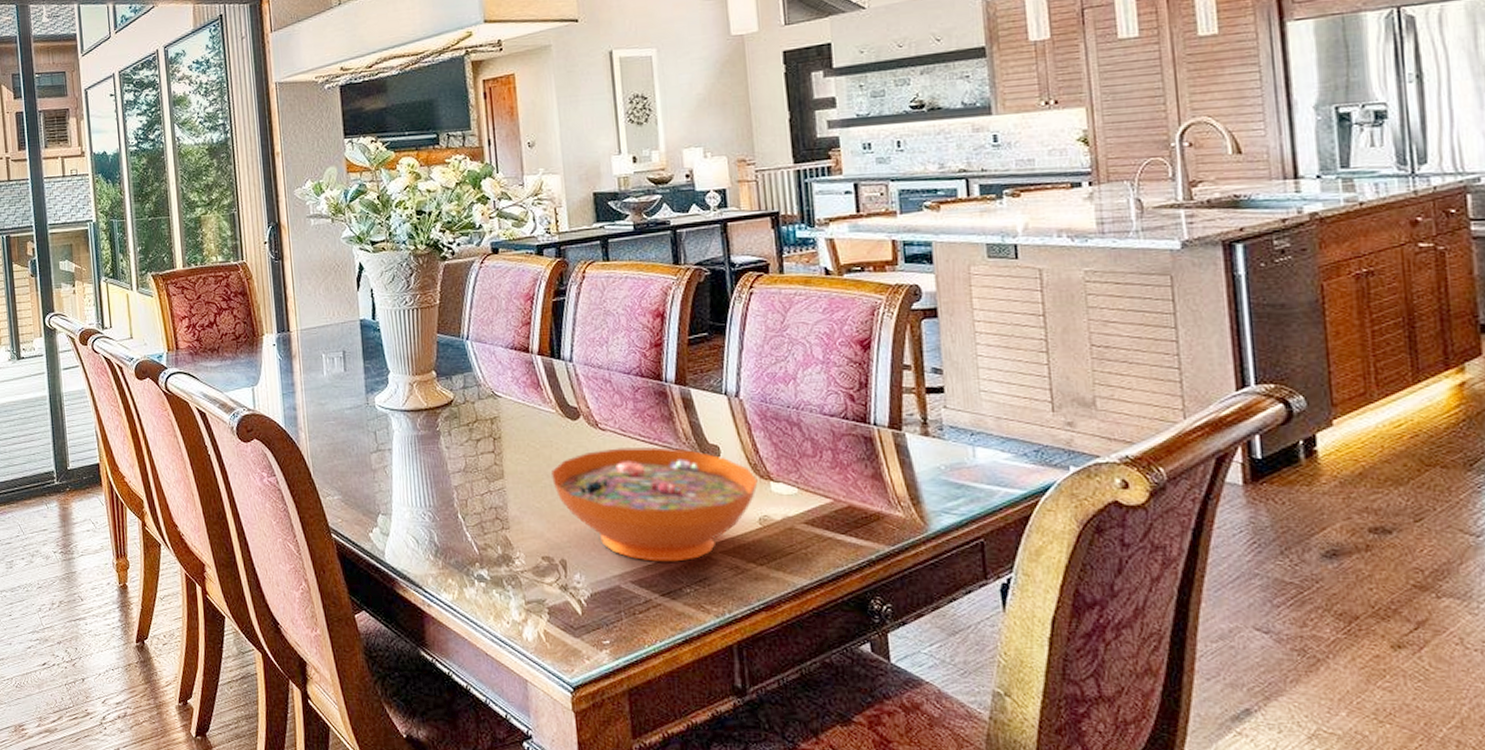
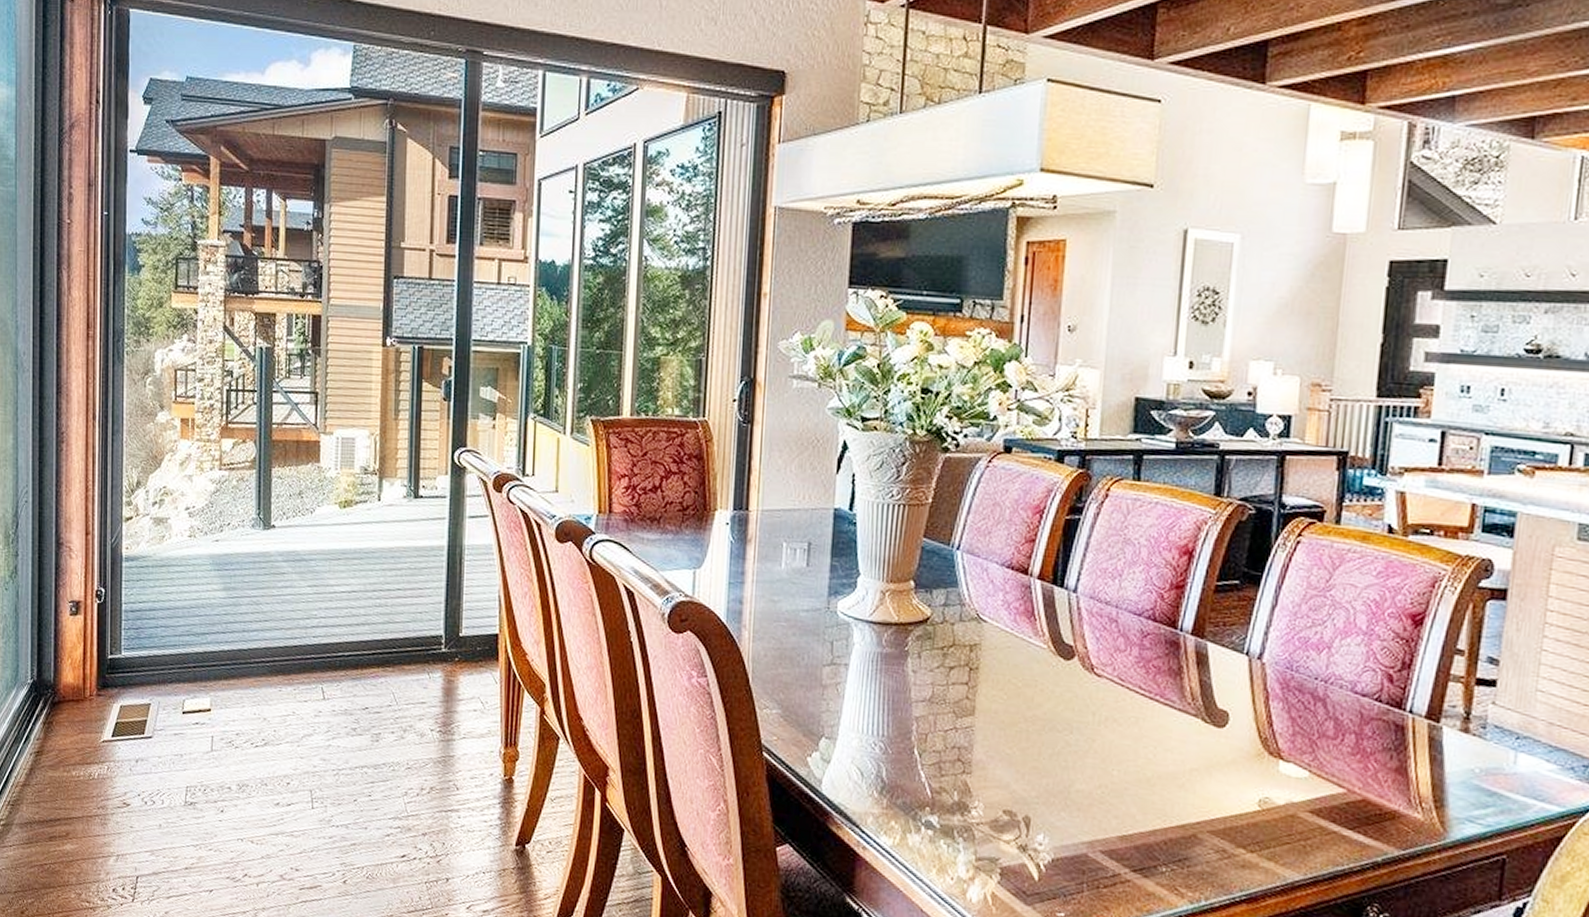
decorative bowl: present [550,447,758,562] -> none [1029,698,1266,836]

